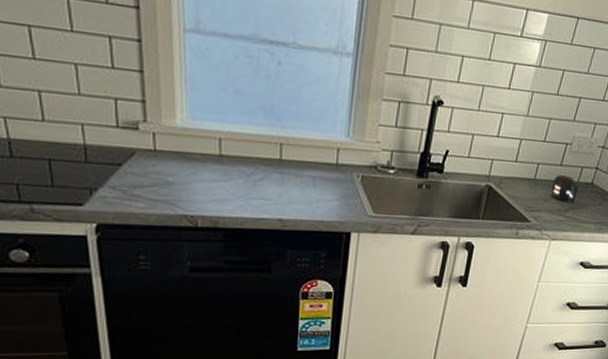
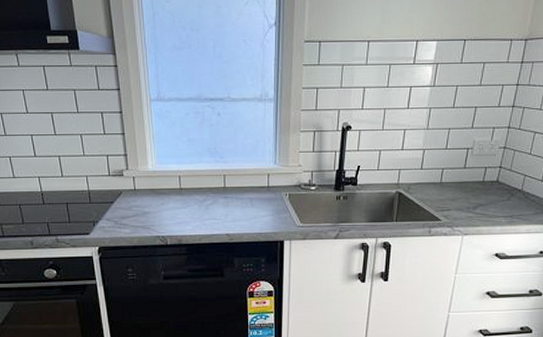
mug: present [551,175,579,203] -> none [458,177,485,200]

